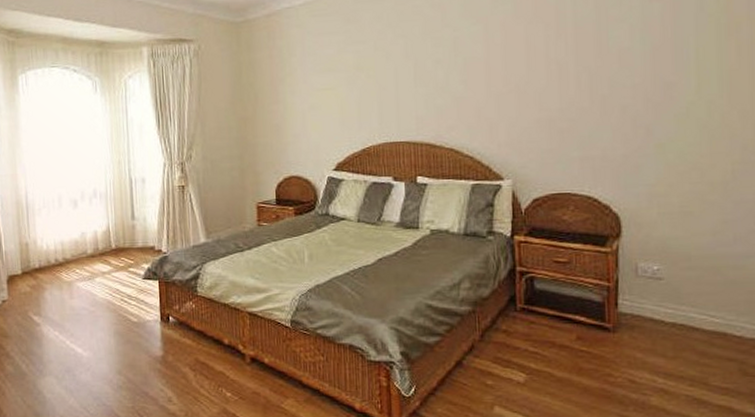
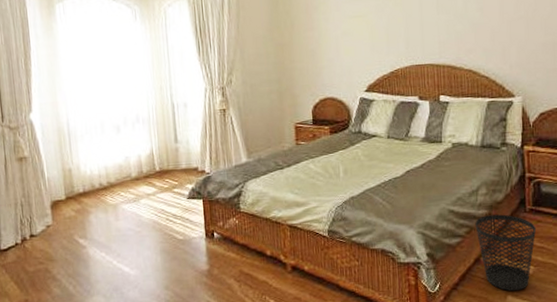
wastebasket: none [456,312,529,402] -> present [475,214,537,291]

